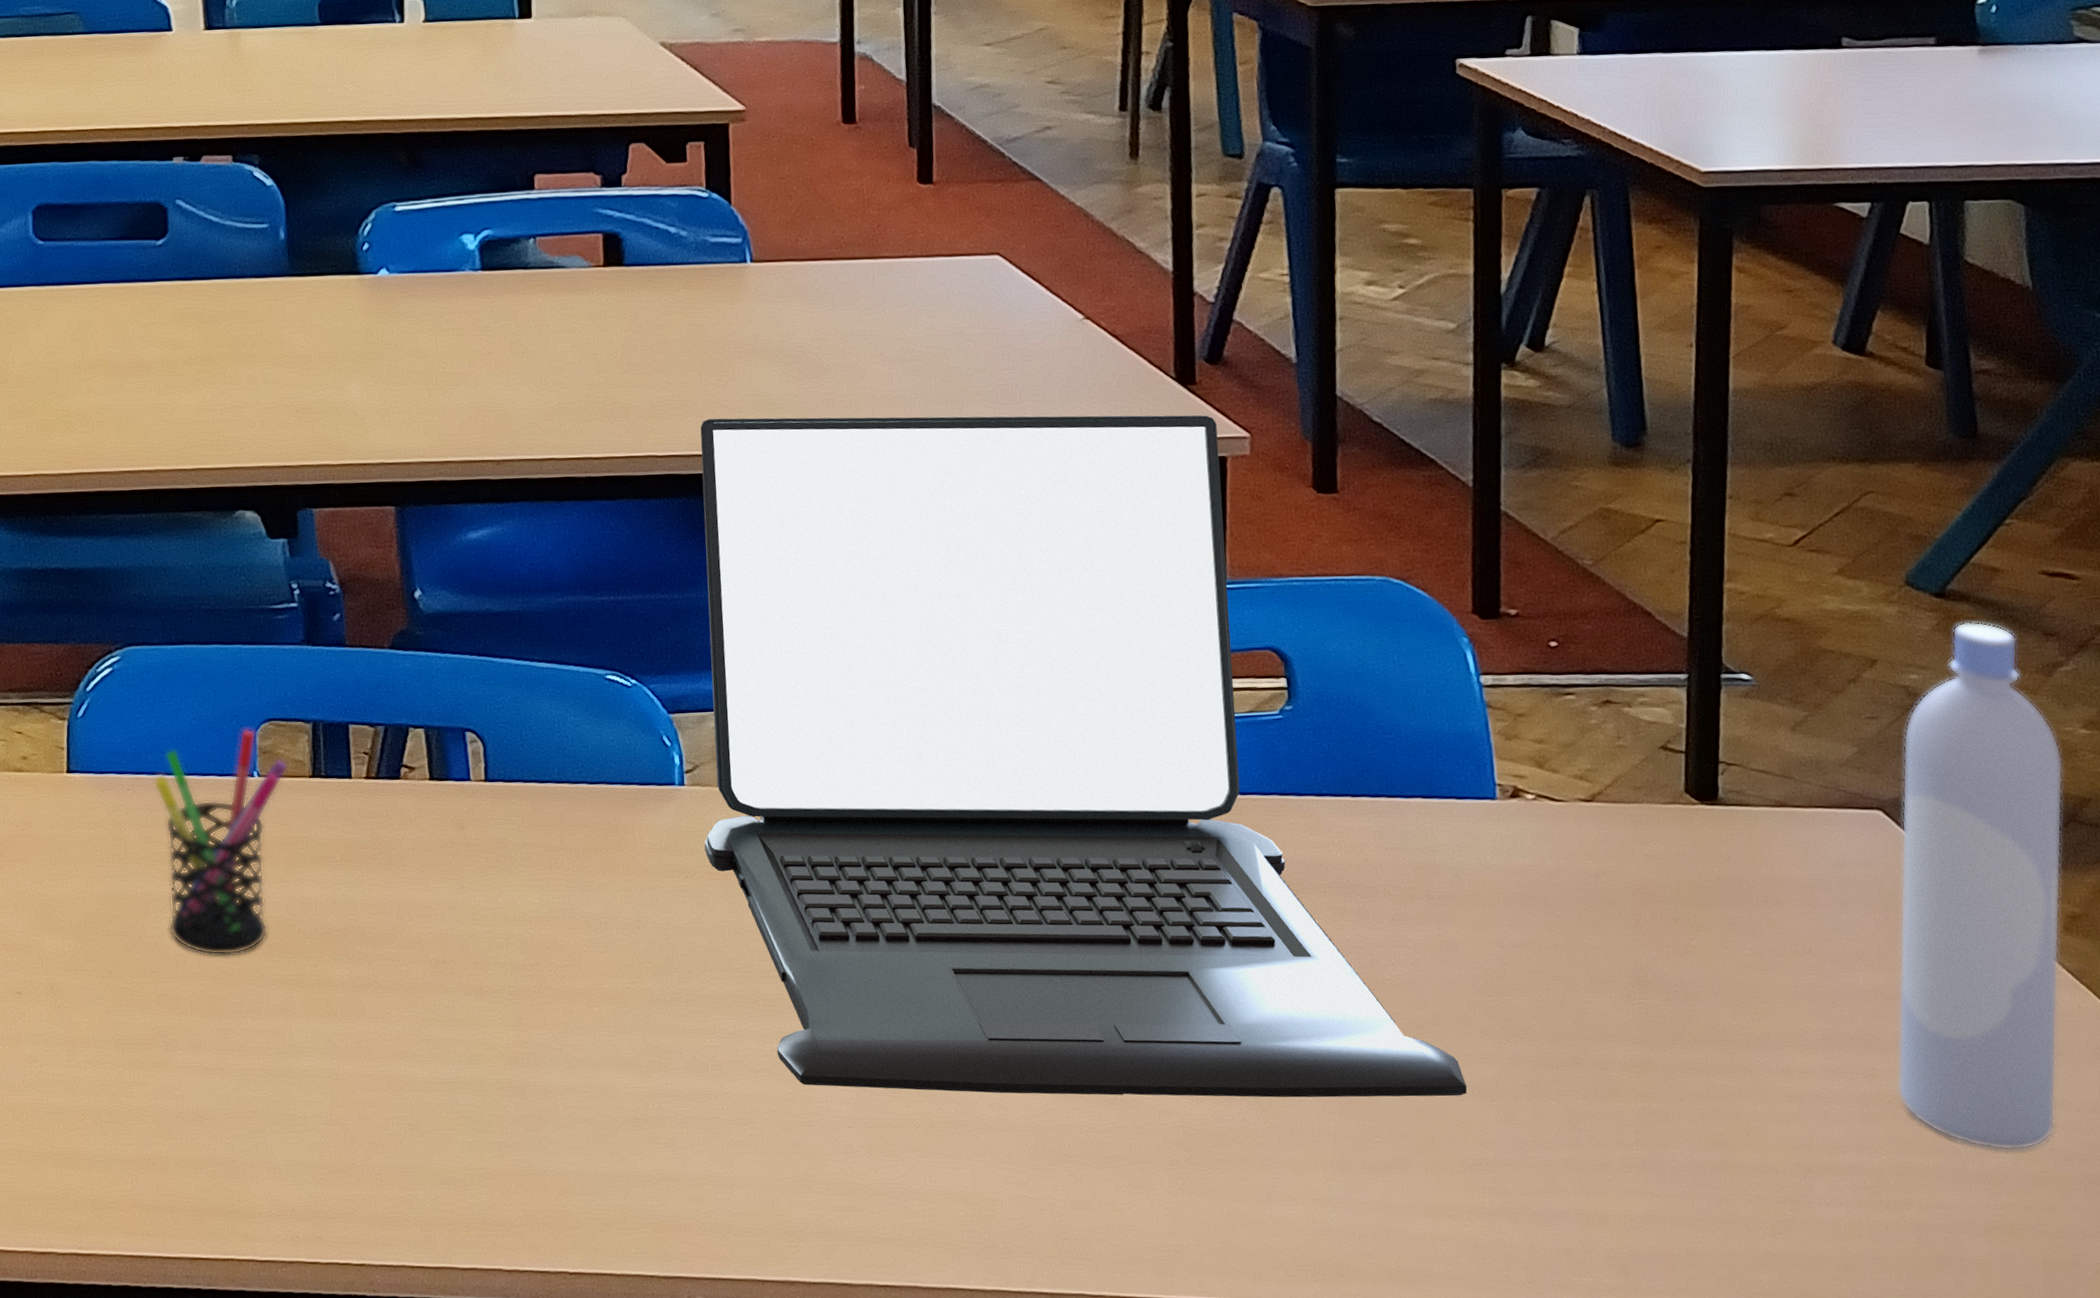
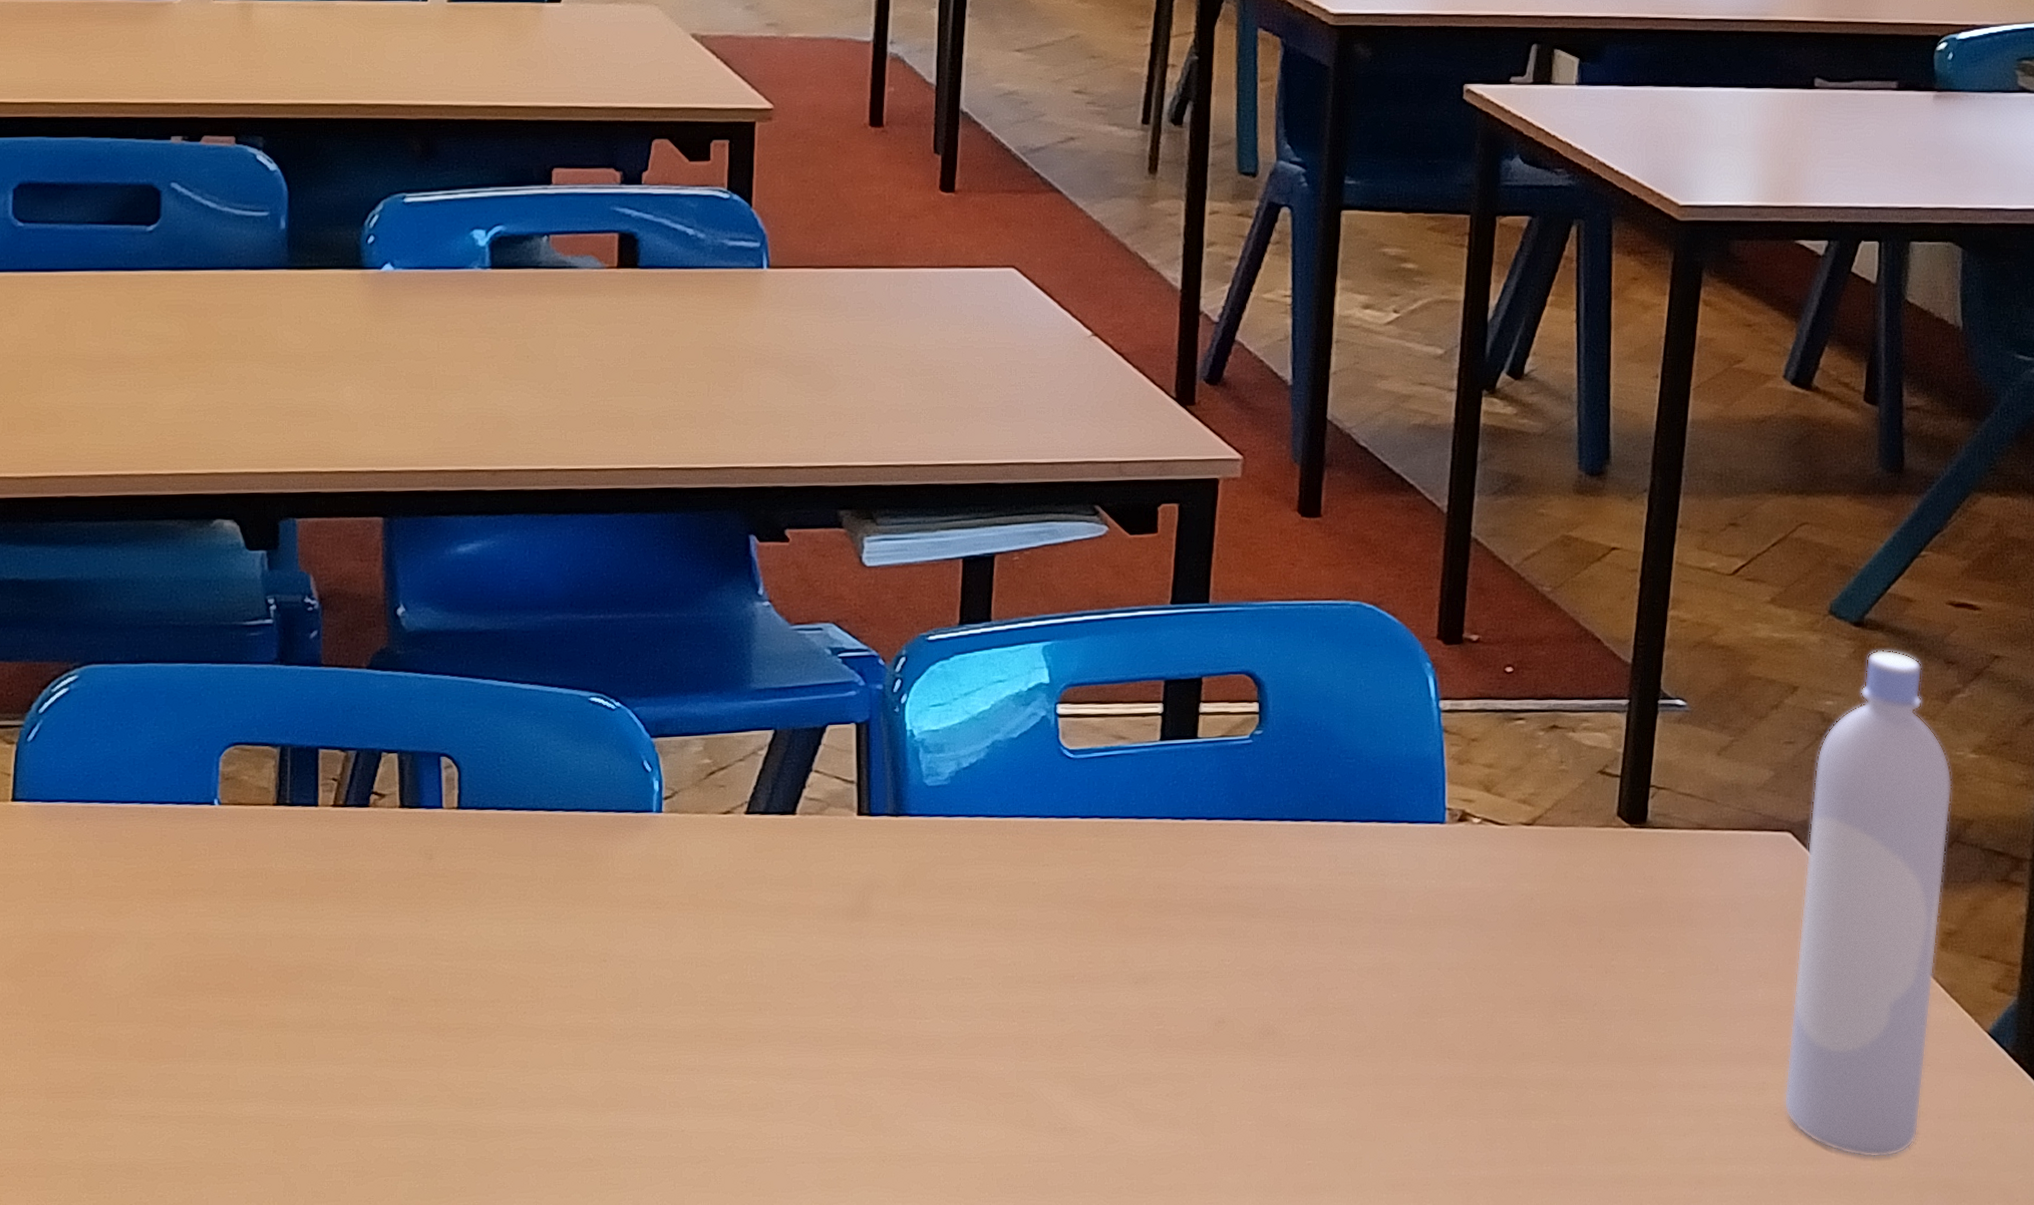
pen holder: present [153,728,289,956] -> none [105,753,252,997]
laptop: present [700,415,1467,1098] -> none [678,430,1397,1125]

